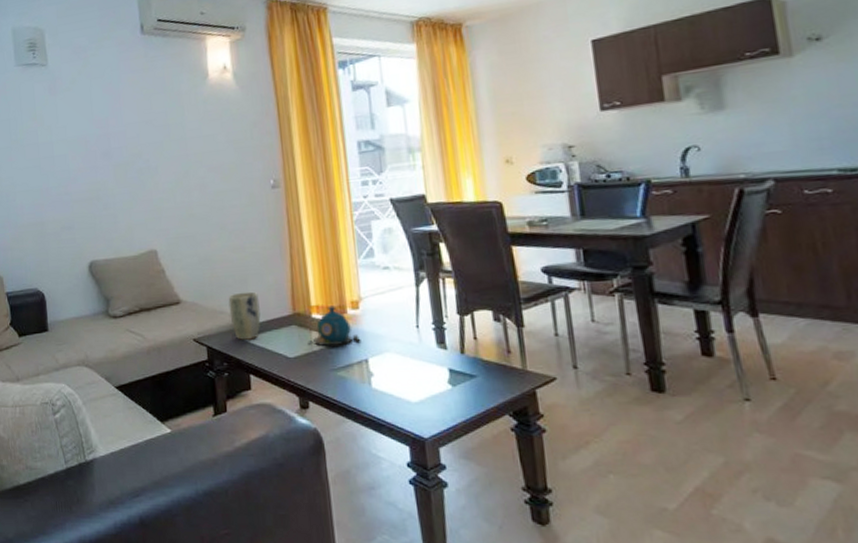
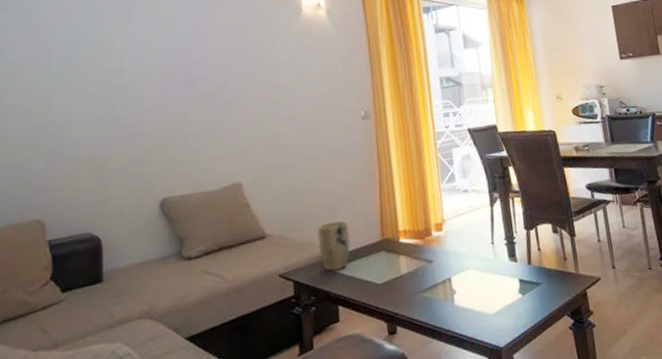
teapot: present [308,306,361,348] -> none [396,229,445,271]

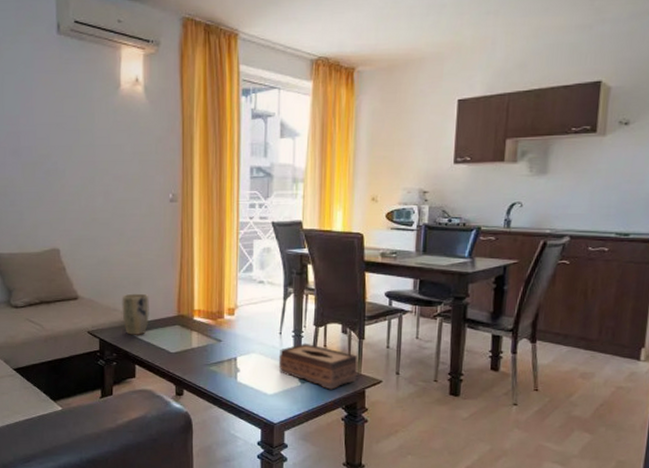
tissue box: none [494,249,576,297] -> present [278,343,358,390]

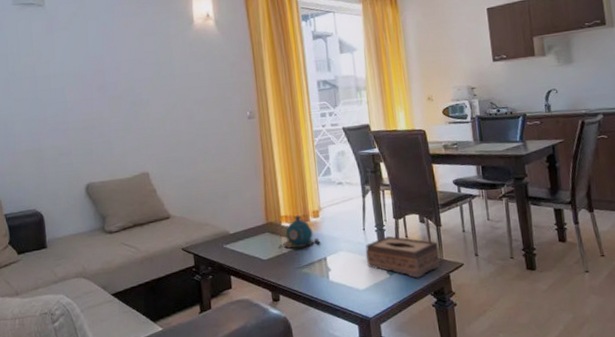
plant pot: present [122,293,149,335] -> none [212,206,240,247]
teapot: none [188,311,233,347] -> present [278,215,321,251]

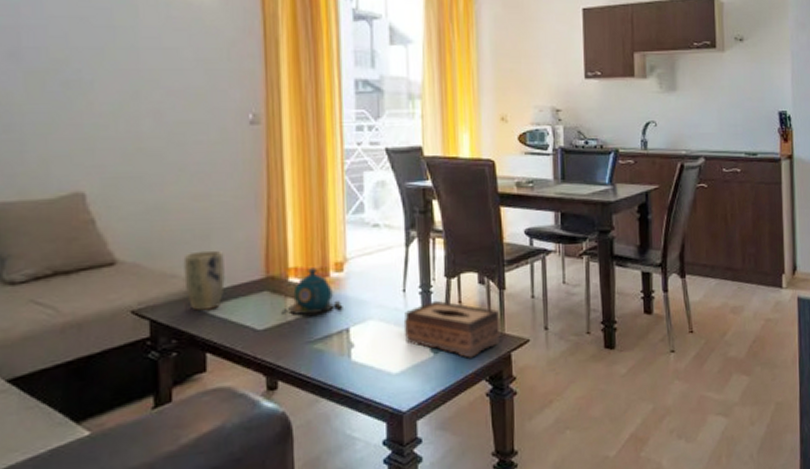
plant pot: none [212,206,240,247] -> present [183,250,225,311]

